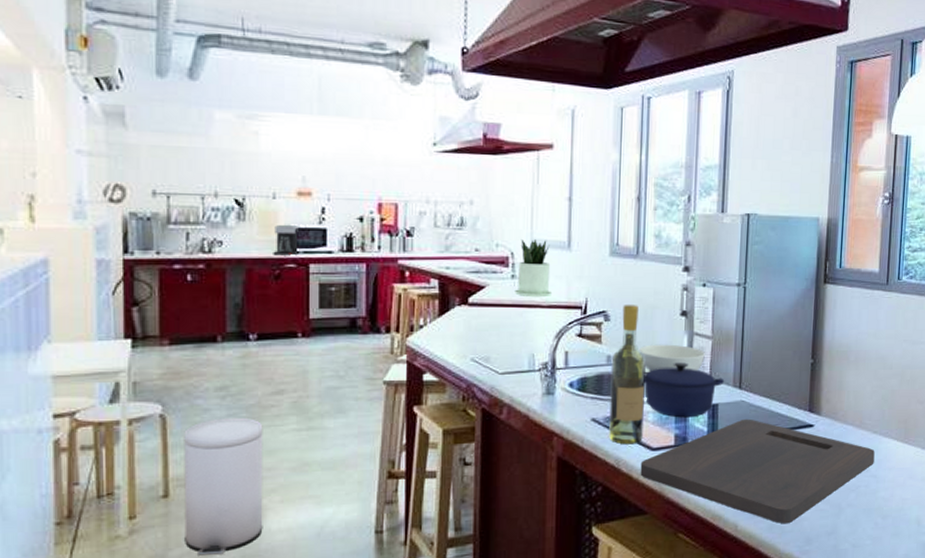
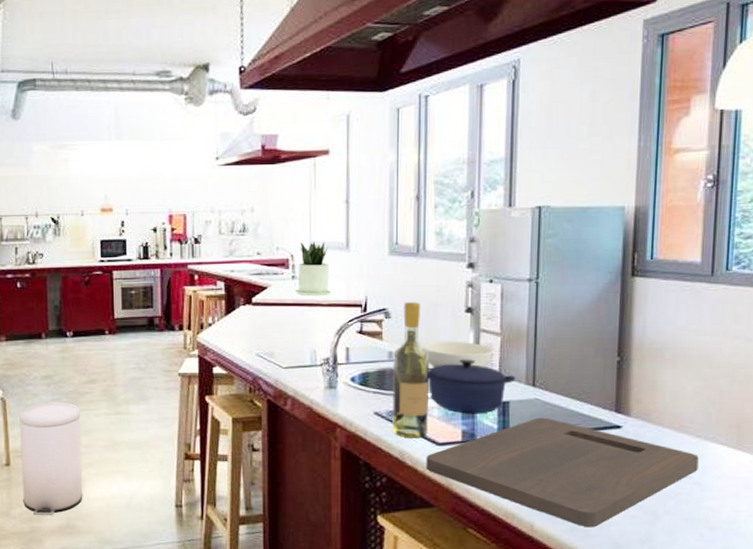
coffee maker: present [273,225,300,256] -> none [83,238,105,264]

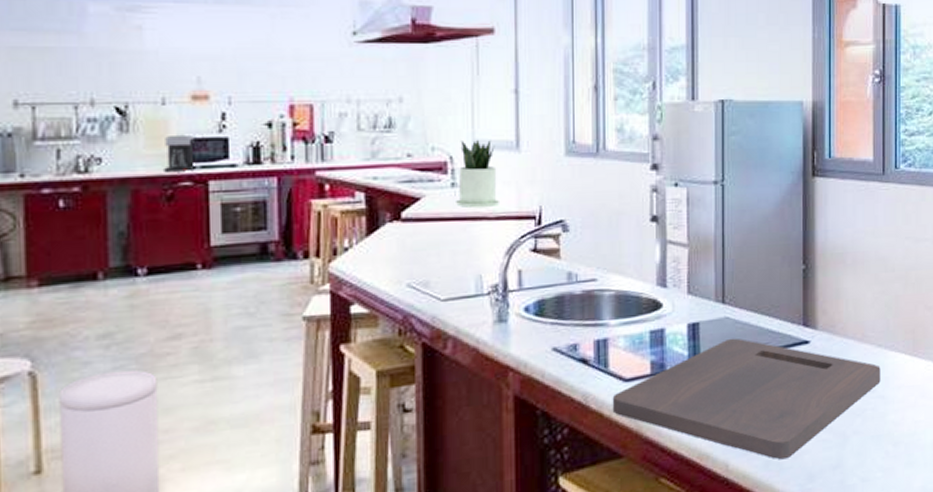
coffee maker: none [83,238,105,264] -> present [164,136,197,173]
bottle: present [392,302,429,439] -> none [573,211,613,377]
bowl: present [421,341,495,367] -> none [603,255,682,288]
cooking pot: present [427,358,516,414] -> none [611,275,705,341]

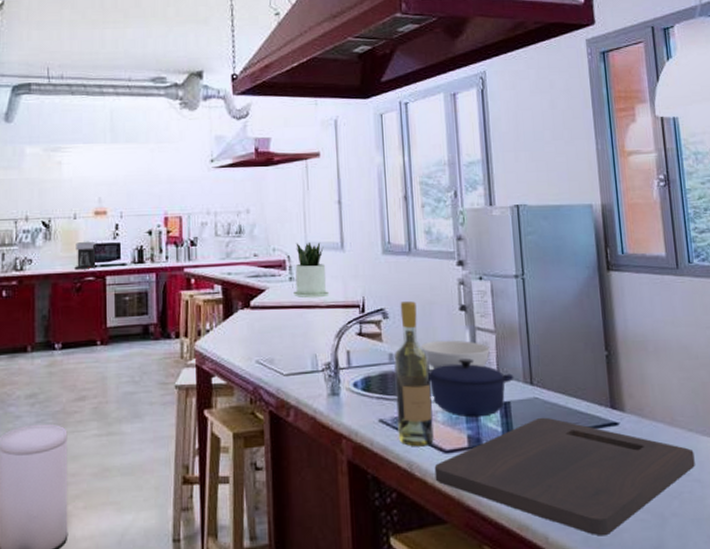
bottle: none [573,211,613,377] -> present [394,301,434,447]
bowl: none [603,255,682,288] -> present [420,340,491,368]
cooking pot: none [611,275,705,341] -> present [428,357,514,417]

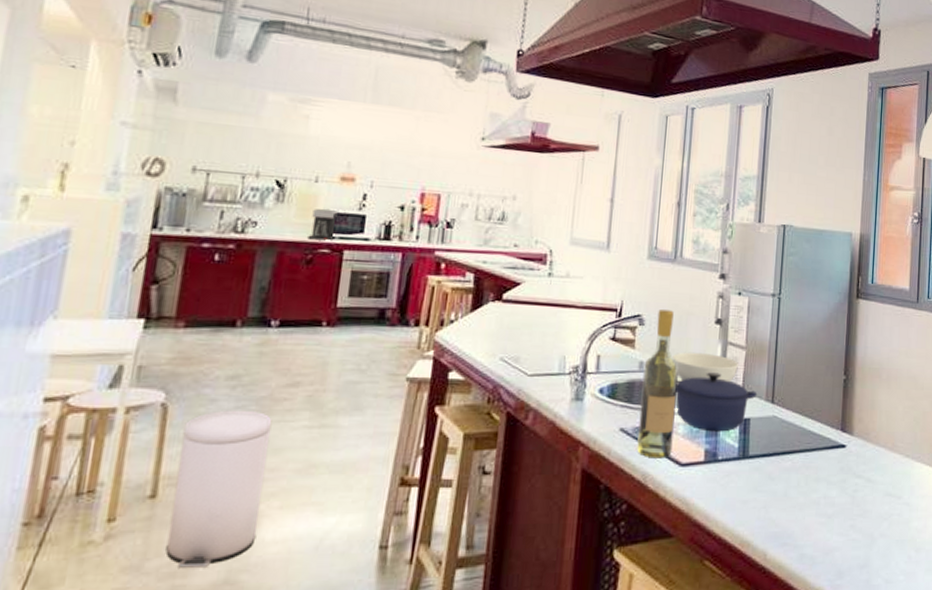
planter: present [292,242,330,299] -> none [549,237,589,298]
cutting board: present [434,417,695,536] -> none [667,435,907,554]

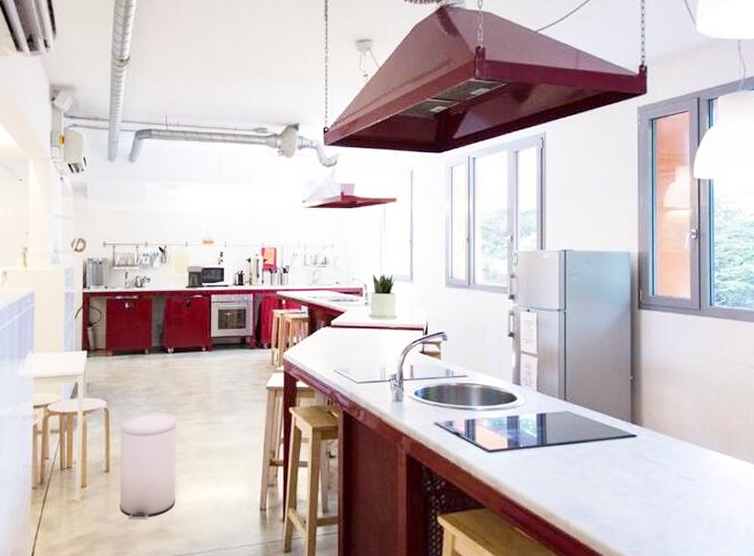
planter: none [549,237,589,298] -> present [367,274,399,321]
bottle: present [637,309,679,459] -> none [450,327,479,446]
bowl: present [671,352,740,381] -> none [473,360,533,384]
cooking pot: present [675,371,758,432] -> none [478,375,551,425]

